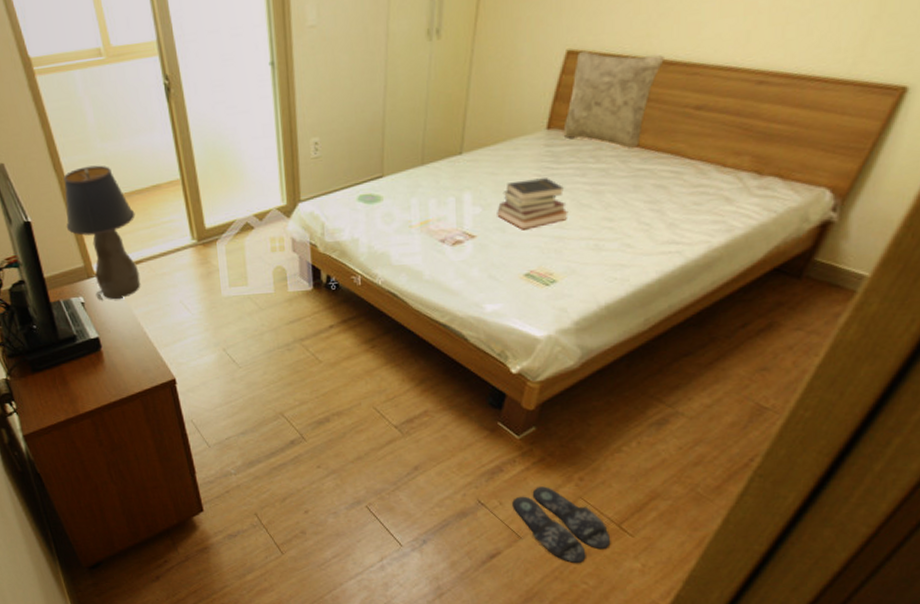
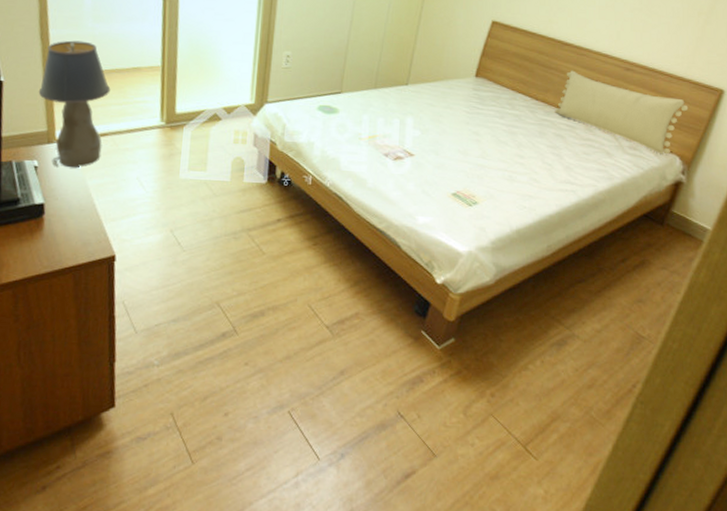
books: present [497,178,568,230] -> none [433,114,489,156]
slippers: present [512,486,611,563] -> none [430,400,517,487]
pillow: present [563,50,664,148] -> none [487,23,562,102]
pillow: none [654,97,849,190] -> present [555,70,689,155]

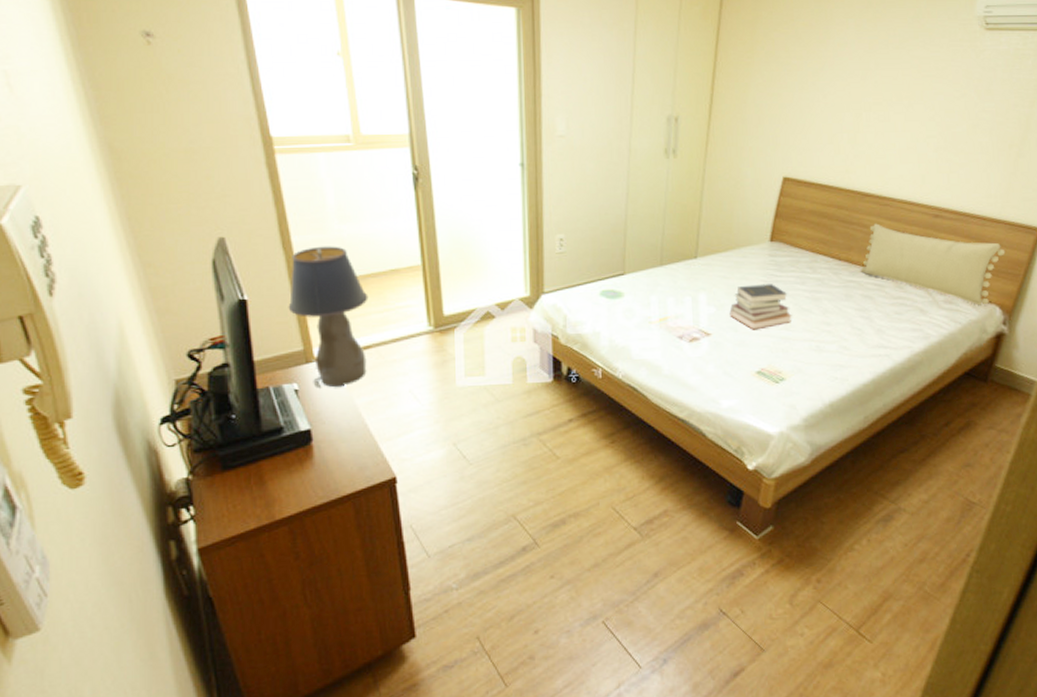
books: none [433,114,489,156] -> present [729,284,792,330]

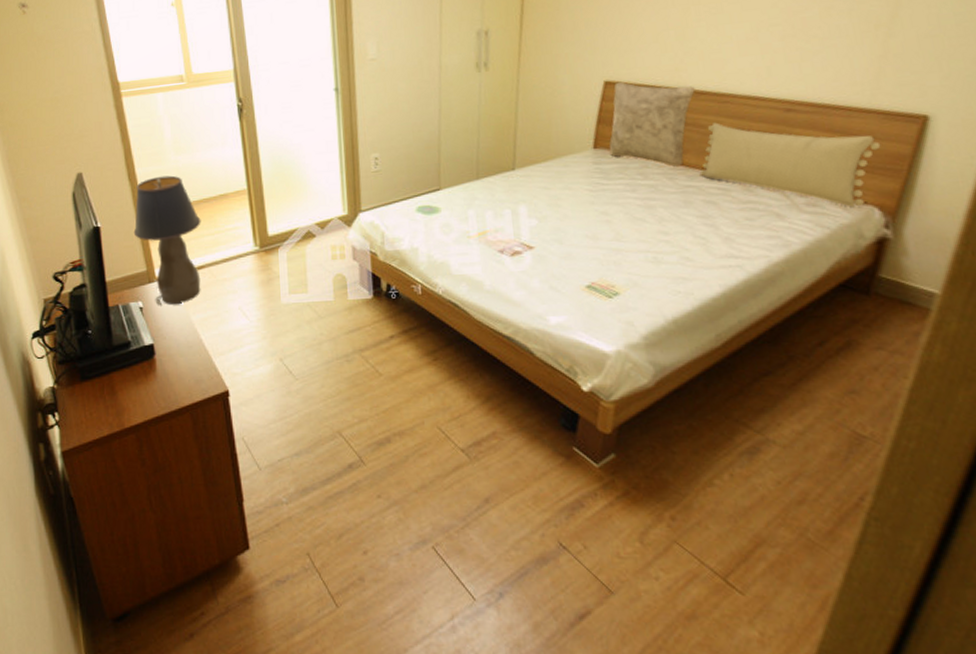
books: present [729,284,792,330] -> none [552,193,623,242]
pillow: none [784,179,862,262] -> present [609,81,695,167]

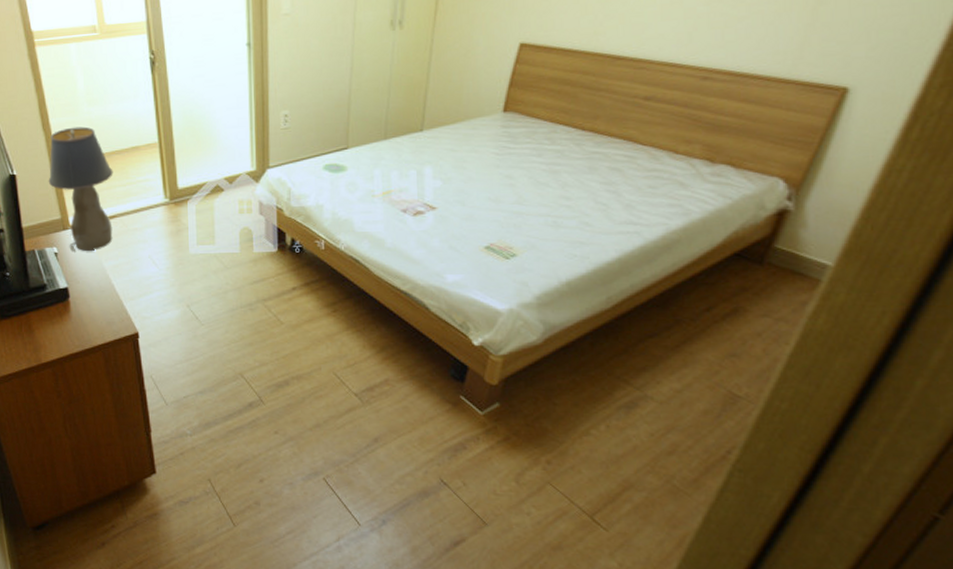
pillow: present [609,81,695,167] -> none [519,44,612,133]
pillow: present [699,122,881,207] -> none [607,89,795,179]

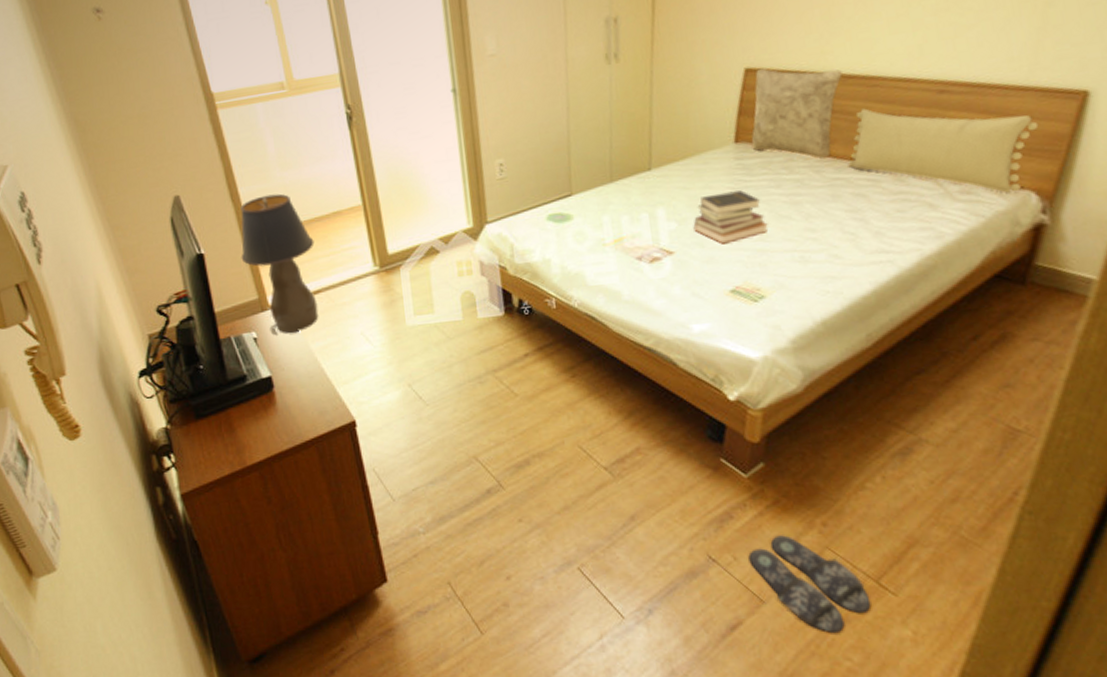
books: none [457,156,526,204] -> present [693,190,768,244]
slippers: none [477,468,583,557] -> present [748,535,871,633]
pillow: none [519,44,612,133] -> present [751,68,843,159]
pillow: none [607,89,795,179] -> present [847,108,1039,193]

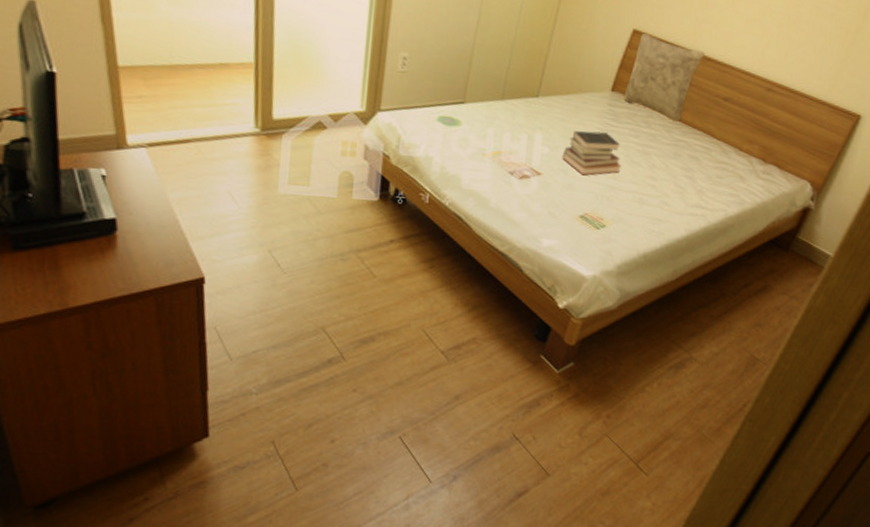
table lamp: present [240,193,319,335] -> none [102,26,193,178]
slippers: present [748,535,871,633] -> none [545,422,628,502]
pillow: present [847,108,1039,193] -> none [691,88,825,180]

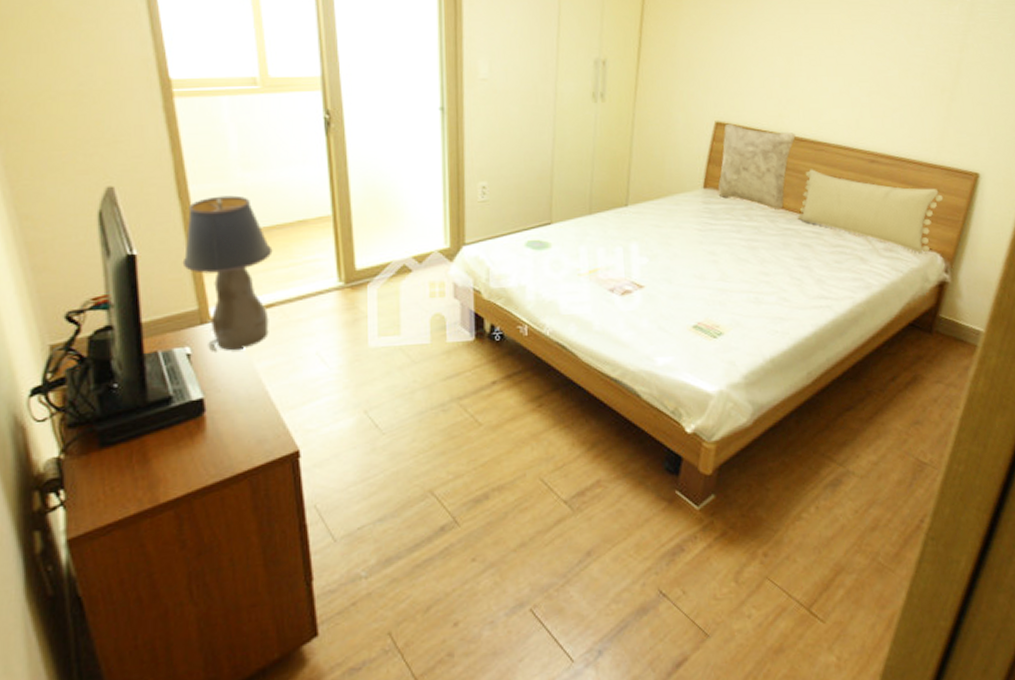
table lamp: none [102,26,193,178] -> present [182,195,273,351]
books: present [562,131,622,176] -> none [663,232,729,282]
pillow: none [691,88,825,180] -> present [797,169,944,253]

